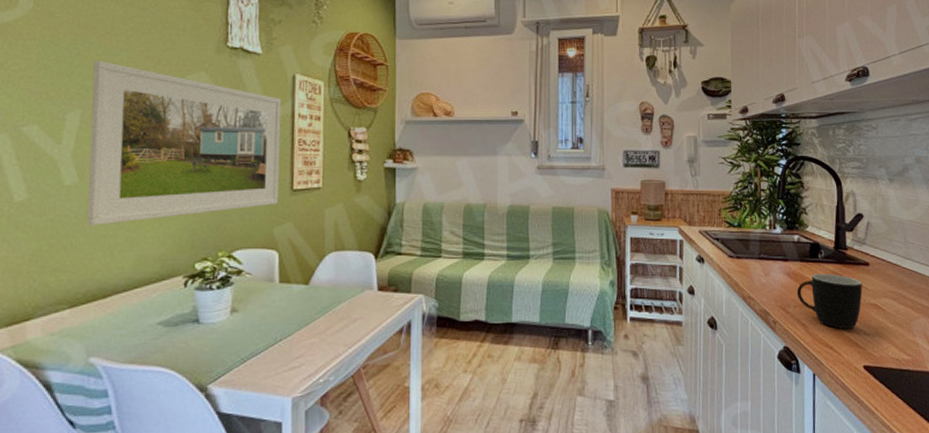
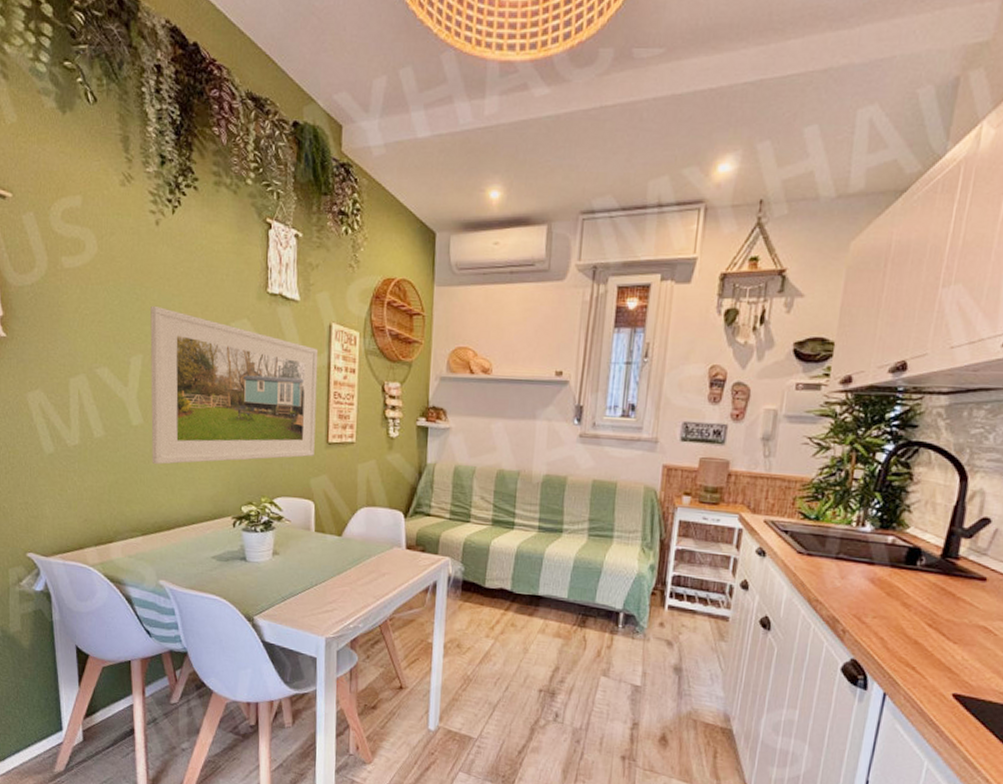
mug: present [796,274,863,330] -> none [878,583,972,652]

